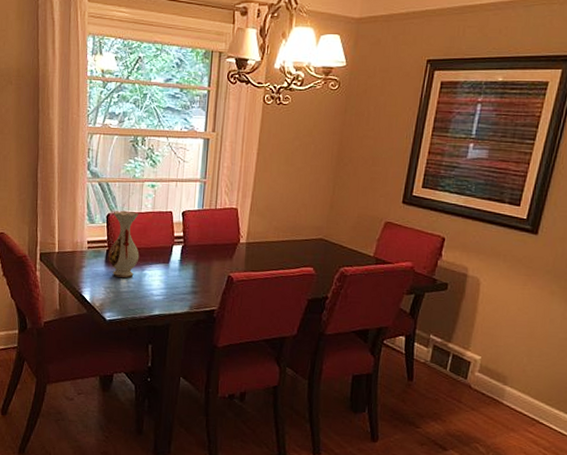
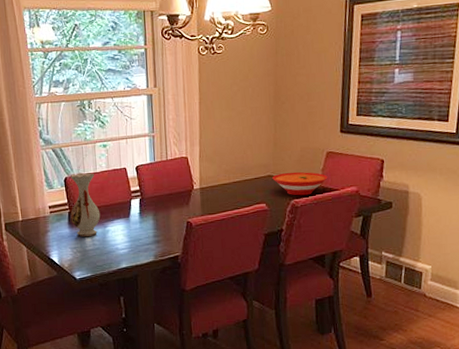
bowl: none [324,238,383,265] -> present [272,172,328,196]

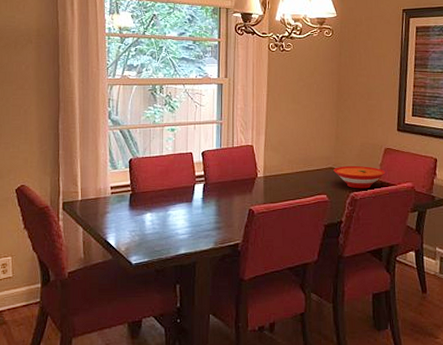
vase: present [70,172,101,237] -> none [132,154,163,220]

